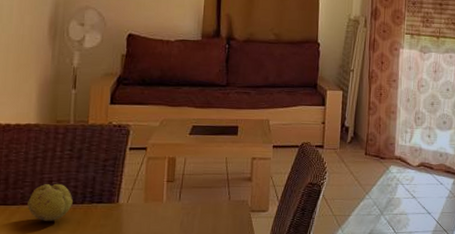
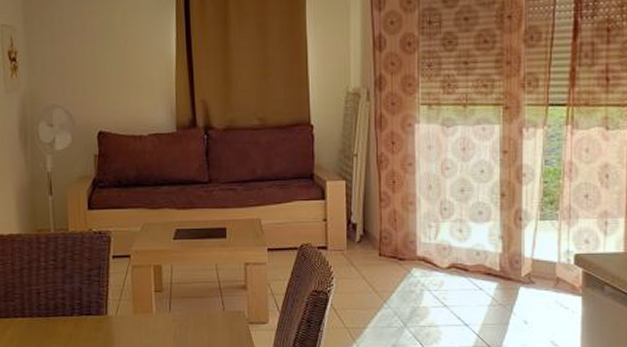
fruit: present [27,183,73,221] -> none [19,295,62,334]

